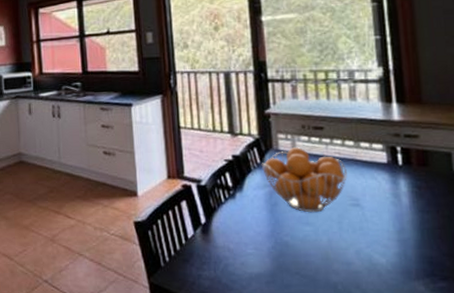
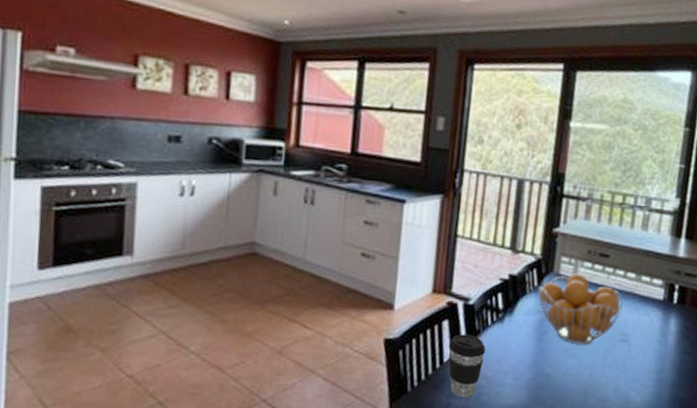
coffee cup: none [190,212,225,270] -> present [448,334,486,398]

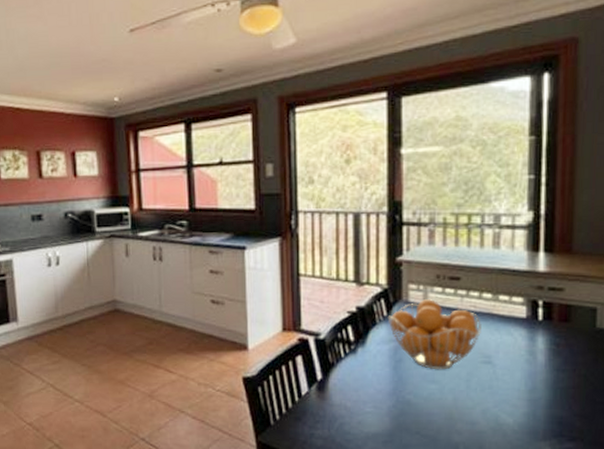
coffee cup: present [448,334,486,398] -> none [305,368,343,429]

